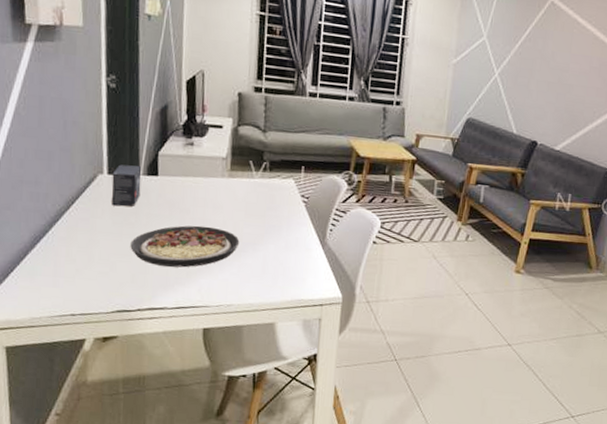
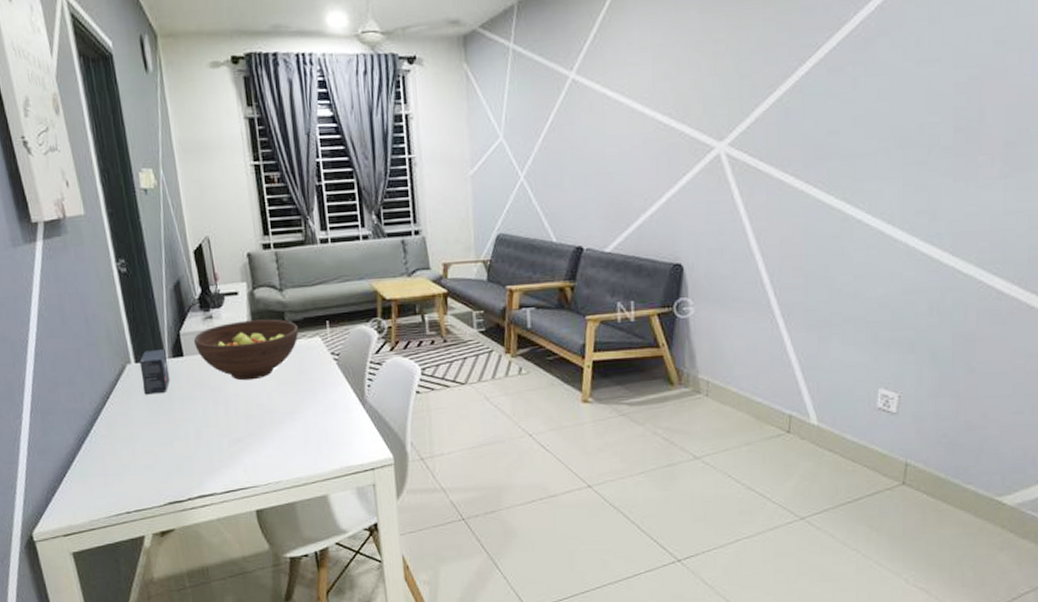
plate: present [130,225,240,268] -> none [169,401,277,450]
fruit bowl: none [171,152,275,208] -> present [194,319,299,381]

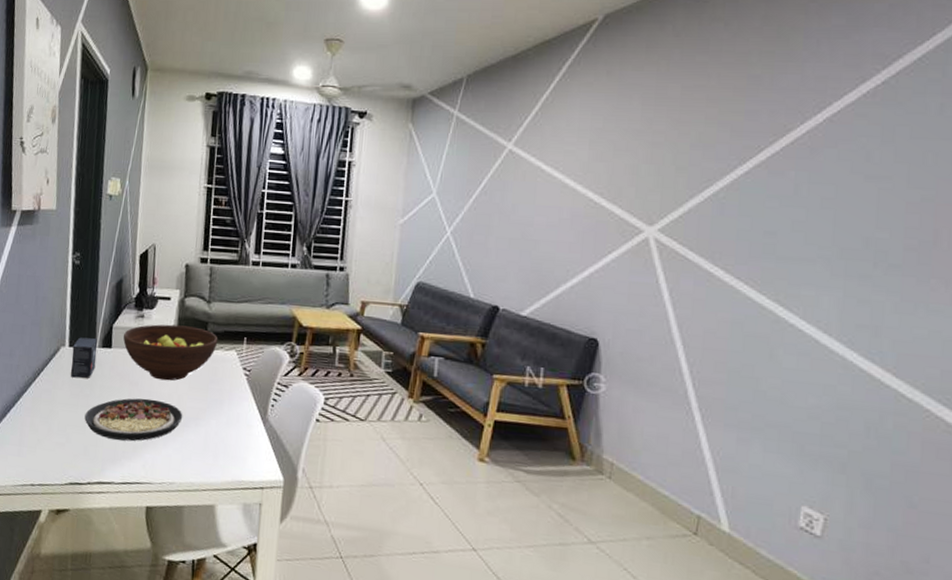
plate: none [169,401,277,450] -> present [84,398,183,442]

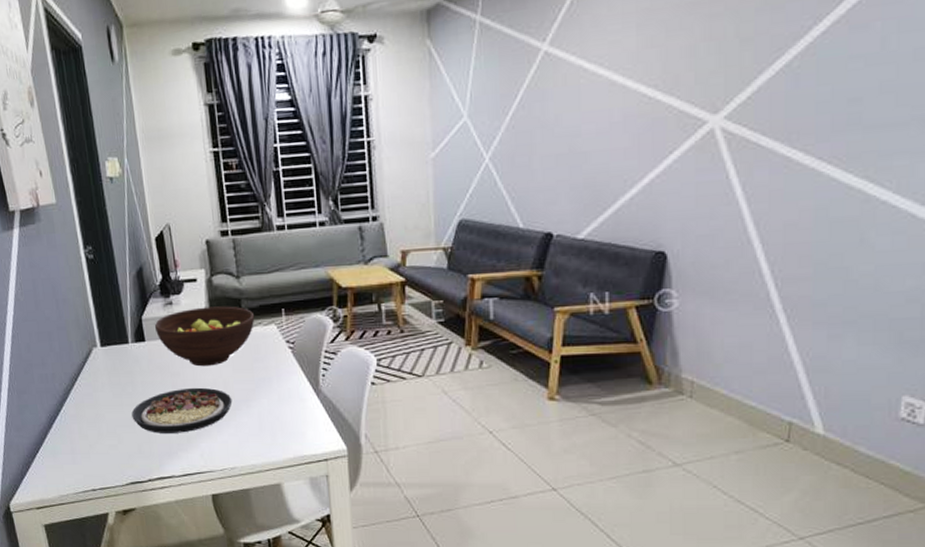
small box: present [71,337,98,378] -> none [105,334,133,378]

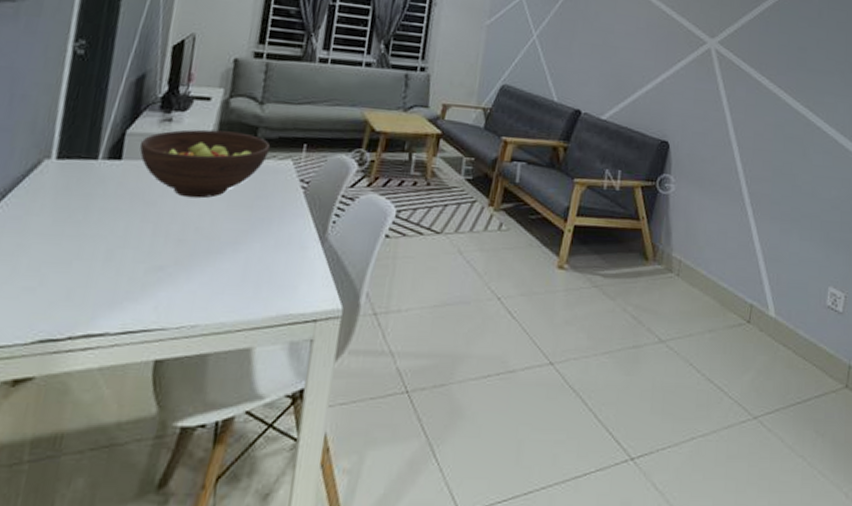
plate: present [131,387,233,433] -> none [71,221,217,278]

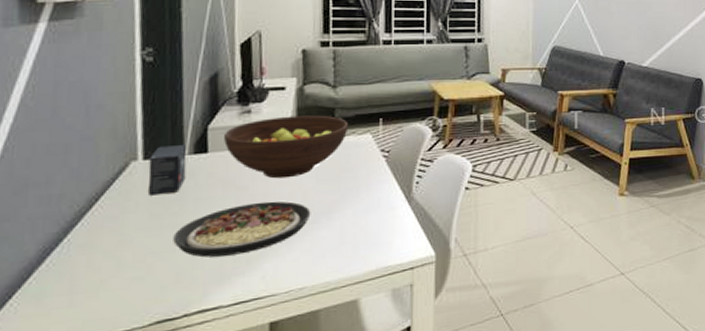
small box: none [55,146,101,200] -> present [148,145,187,196]
plate: none [71,221,217,278] -> present [173,201,311,258]

